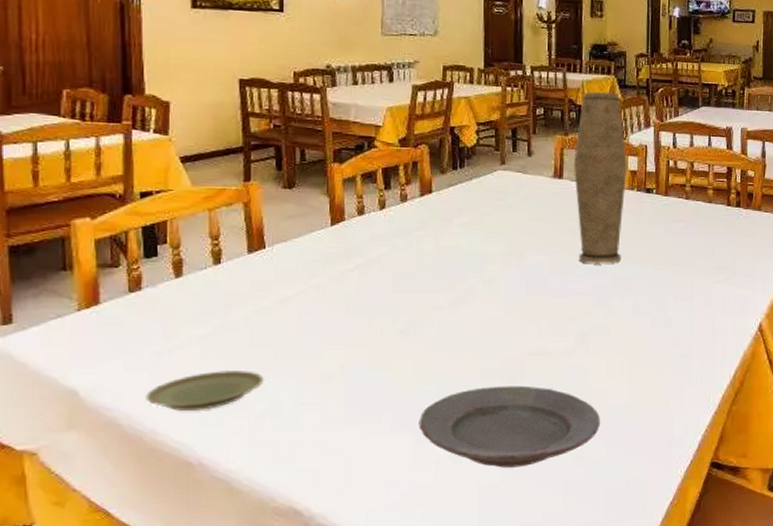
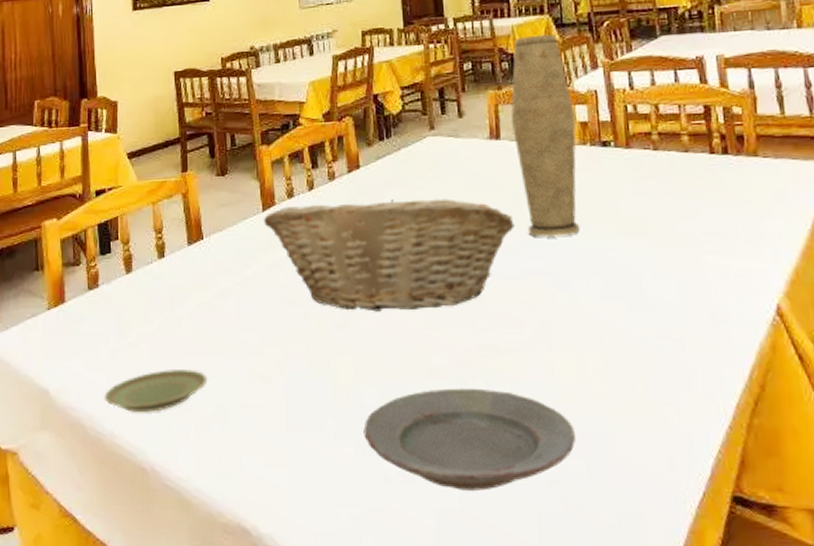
fruit basket: none [332,222,568,321] -> present [264,198,515,312]

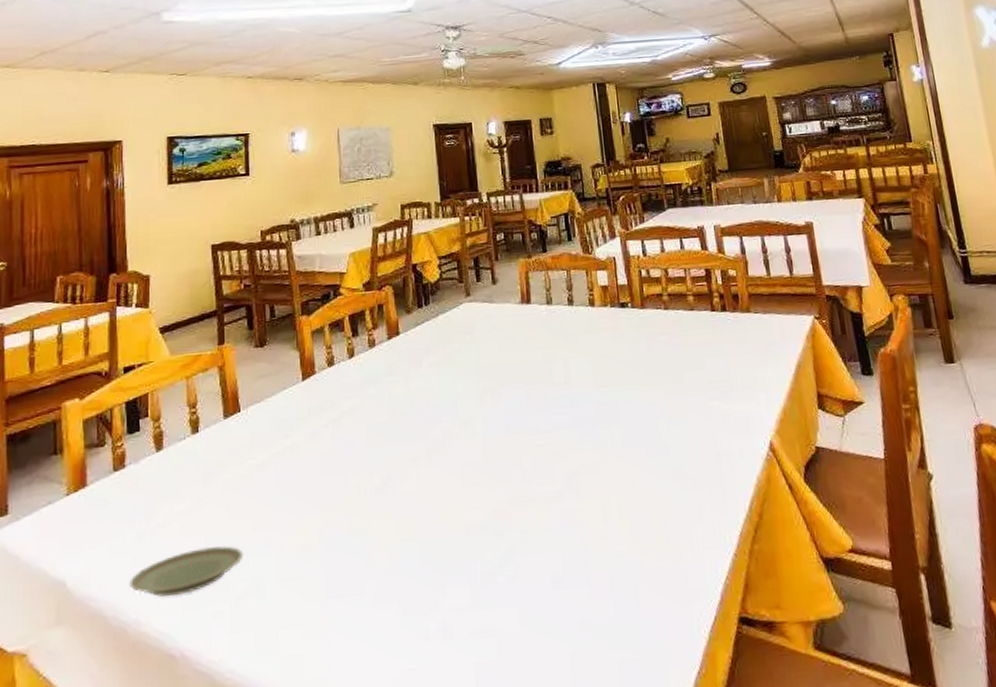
fruit basket: present [264,198,515,312] -> none [304,360,545,473]
plate: present [363,388,577,491] -> none [404,539,604,641]
vase: present [511,35,580,237] -> none [539,208,603,392]

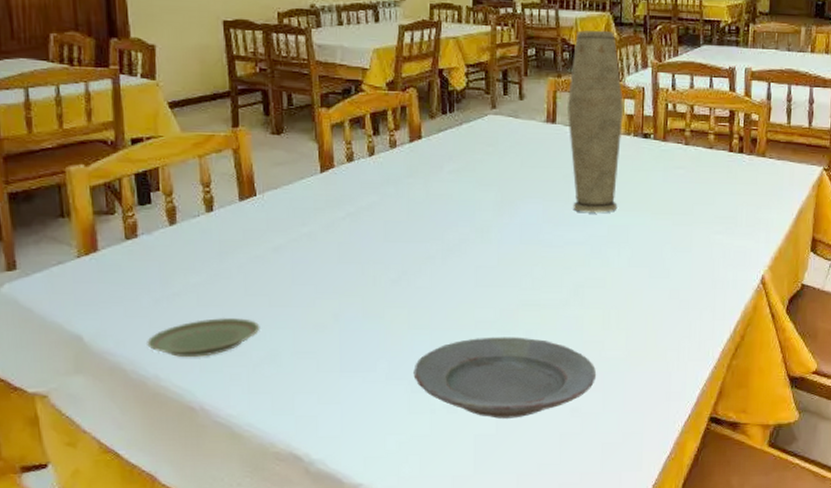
plate: none [404,539,604,641] -> present [413,337,597,419]
vase: none [539,208,603,392] -> present [568,30,623,212]

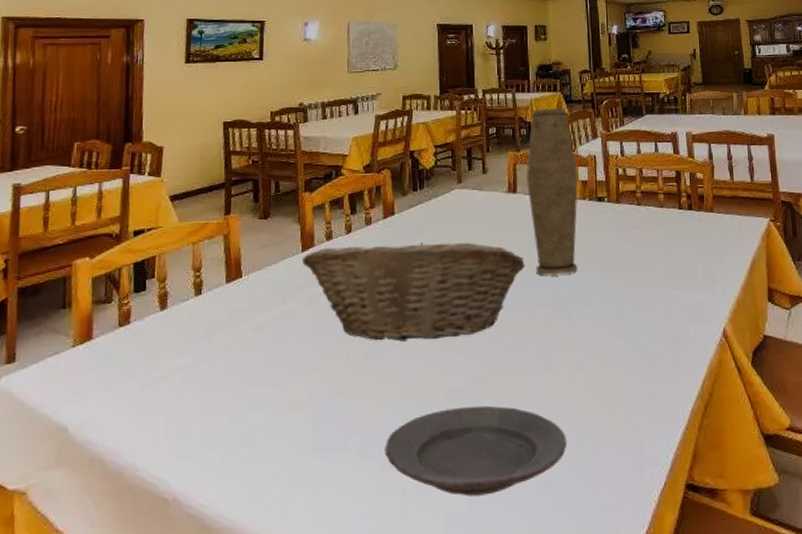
plate: present [147,318,260,358] -> none [128,400,238,445]
fruit basket: none [322,169,562,271] -> present [302,242,525,342]

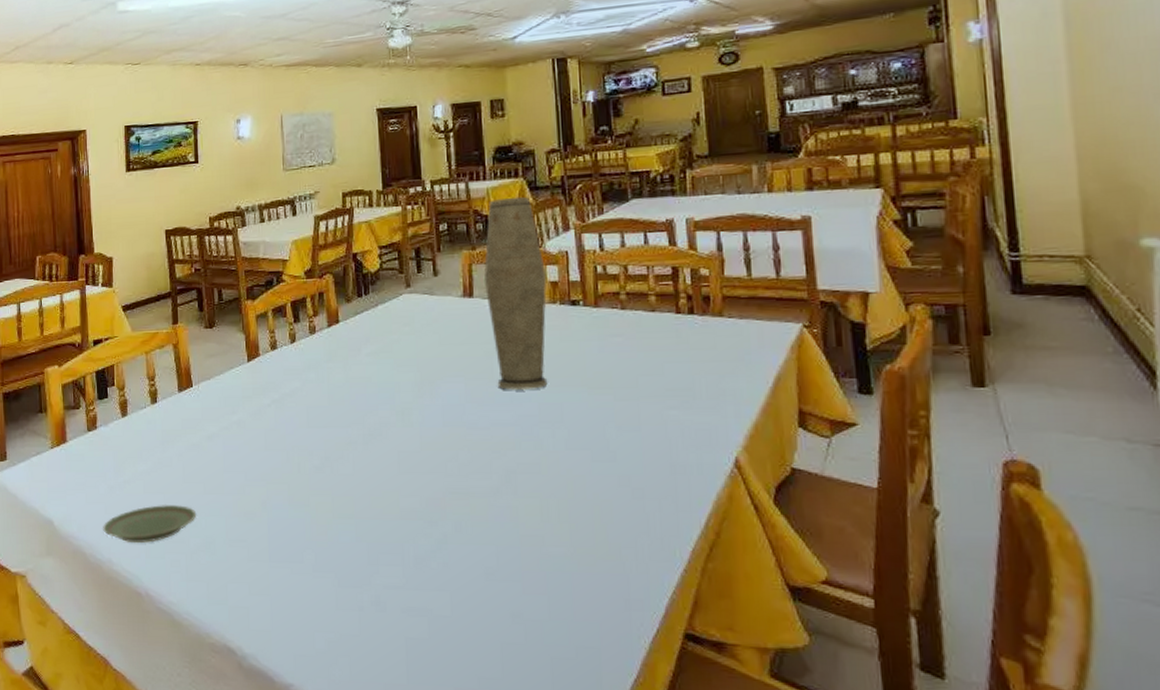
plate: none [128,400,238,445] -> present [103,505,197,544]
fruit basket: present [302,242,525,342] -> none [249,352,485,456]
plate: present [385,405,568,496] -> none [340,528,539,622]

